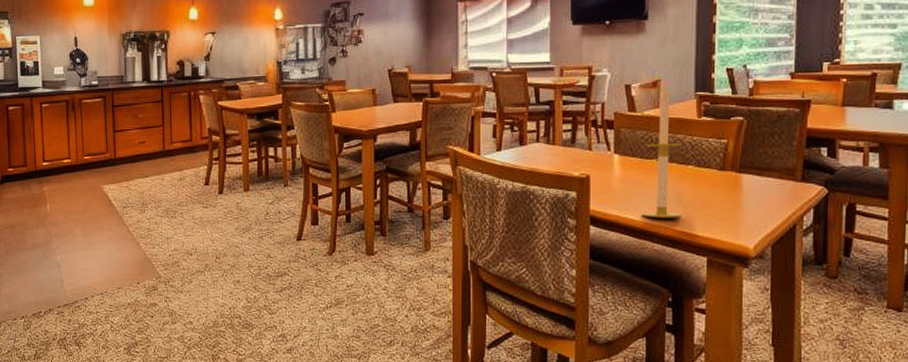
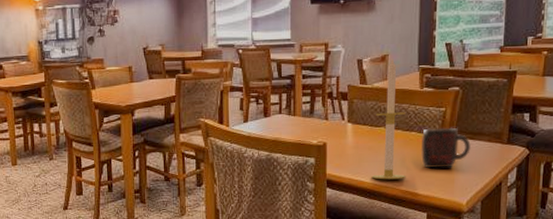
mug: none [698,163,758,207] -> present [420,128,471,169]

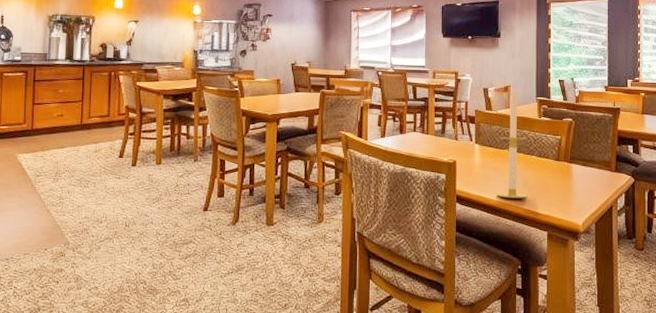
mug: present [420,128,471,169] -> none [540,154,584,191]

